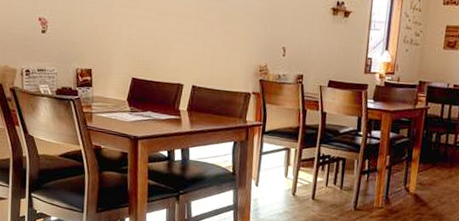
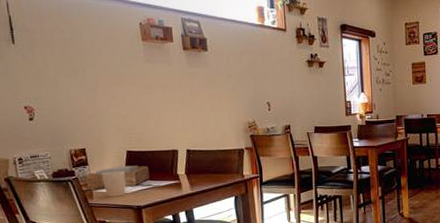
napkin holder: none [87,92,151,116] -> present [85,165,150,190]
cup: none [103,96,128,124] -> present [101,170,127,197]

